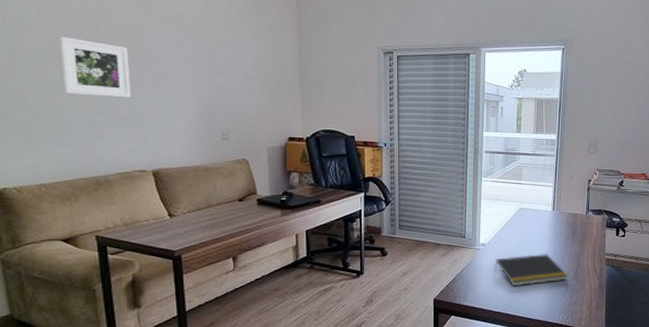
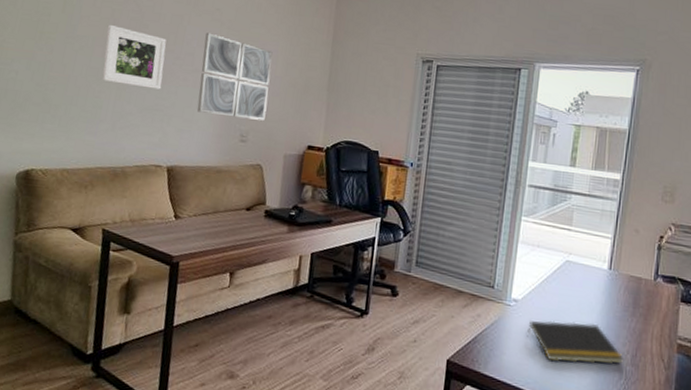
wall art: none [169,38,243,118] -> present [197,32,273,121]

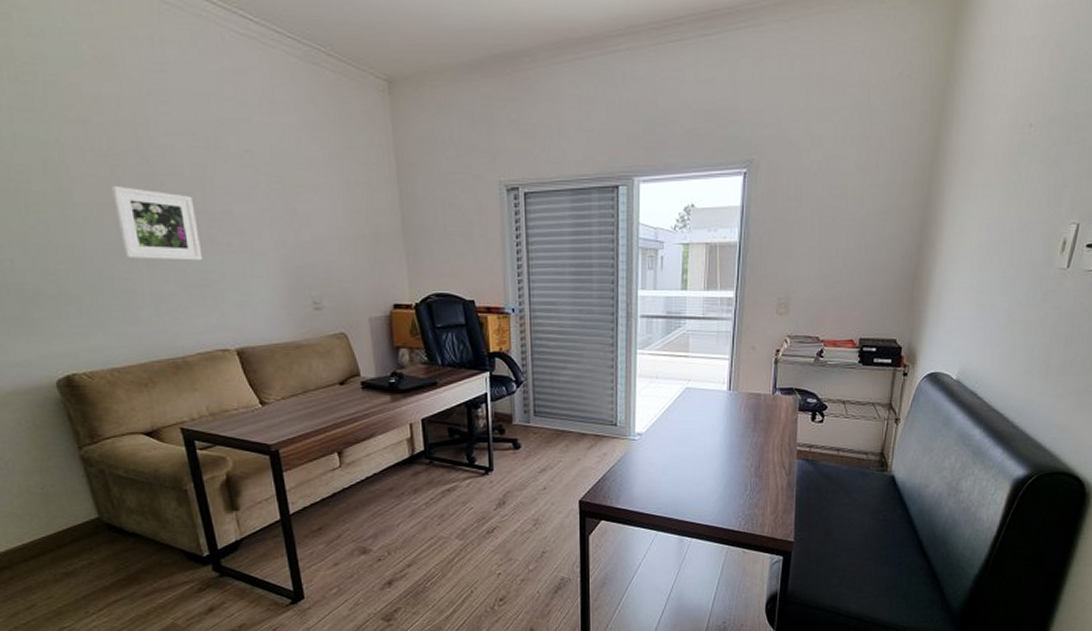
wall art: present [197,32,273,121] -> none [240,182,337,283]
notepad: present [527,320,625,364] -> none [654,445,749,484]

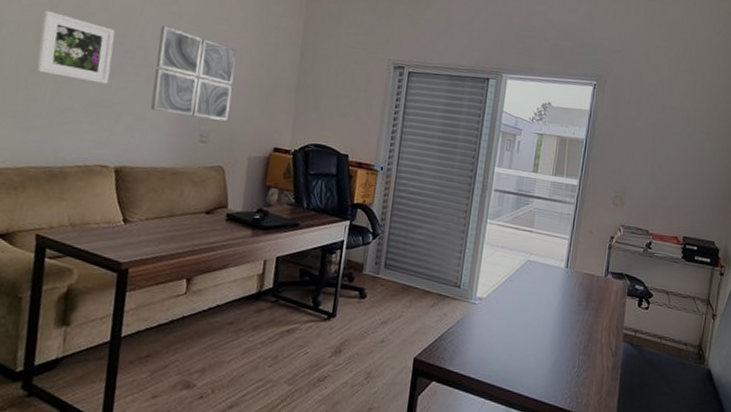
wall art: none [240,182,337,283] -> present [150,25,237,121]

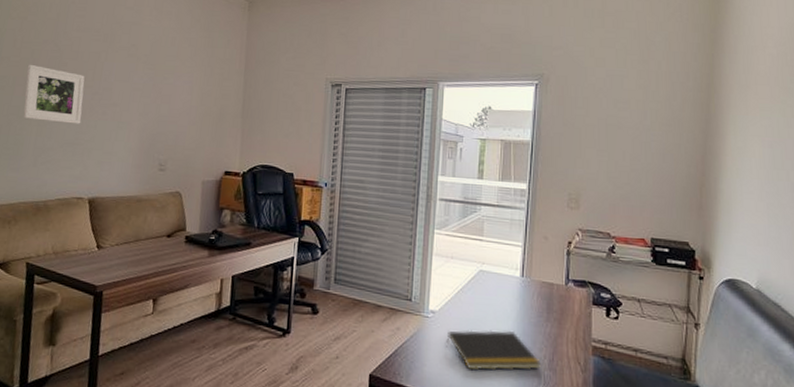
wall art: present [150,25,237,121] -> none [116,68,188,149]
notepad: none [491,316,578,355] -> present [446,330,542,371]

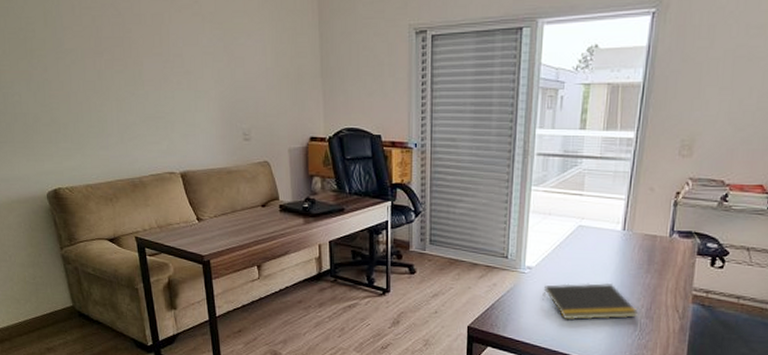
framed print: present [23,64,85,124] -> none [91,33,158,96]

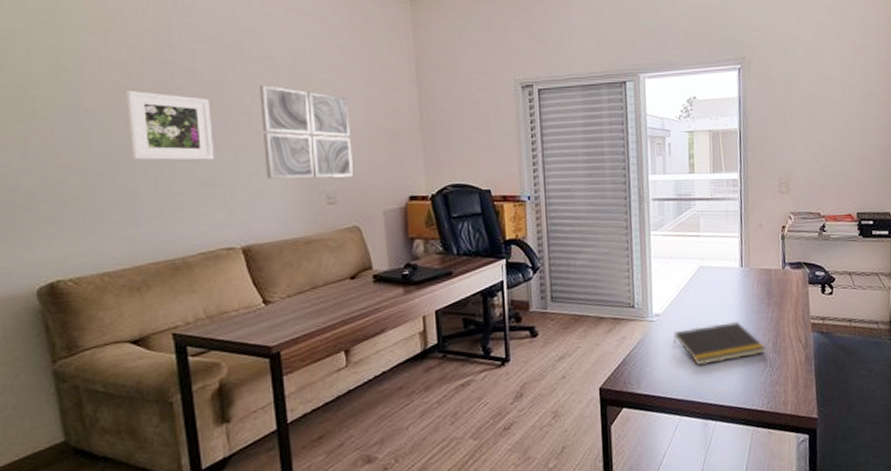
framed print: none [91,33,158,96] -> present [125,90,215,161]
wall art: none [189,29,264,116] -> present [260,85,353,179]

